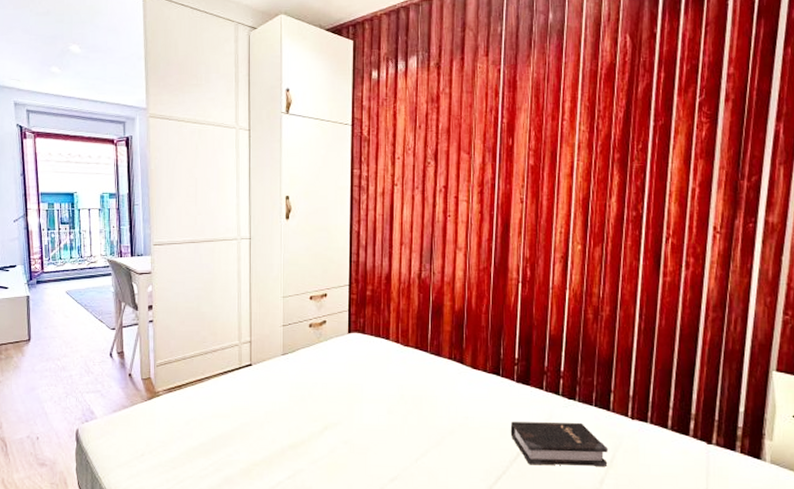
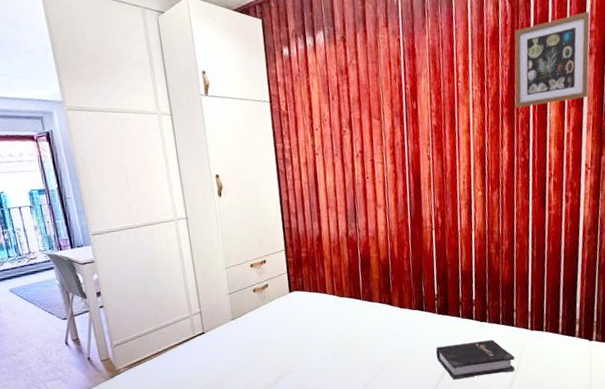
picture frame: none [629,52,729,154] -> present [514,11,590,108]

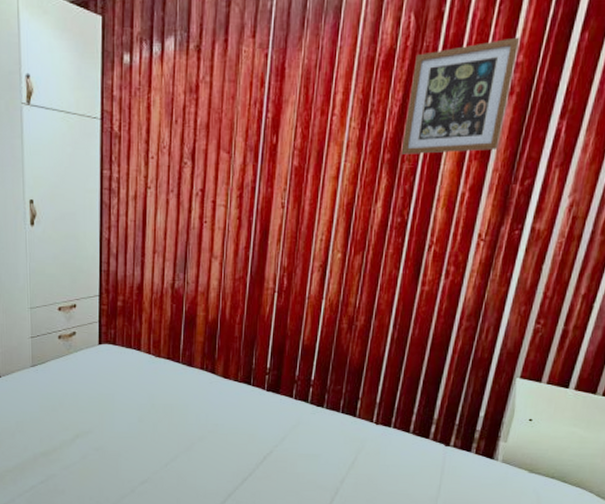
hardback book: present [436,339,515,380] -> none [258,428,351,468]

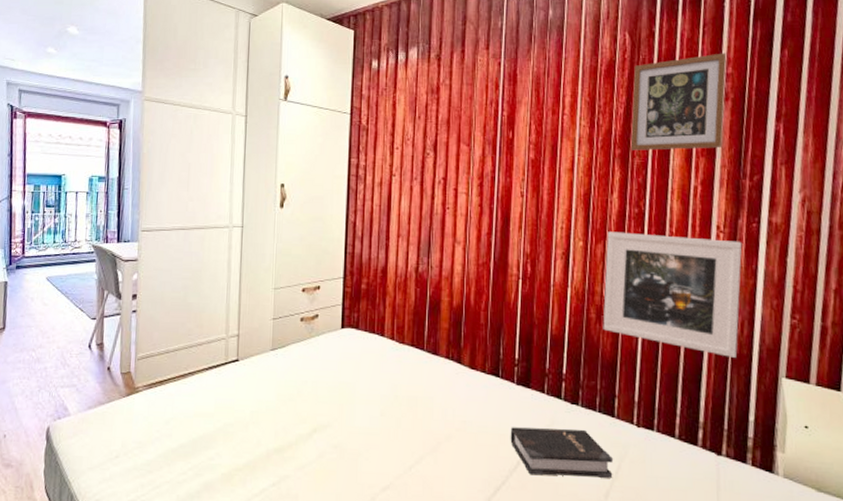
hardback book: none [258,428,351,468] -> present [510,427,613,478]
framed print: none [353,242,501,361] -> present [603,231,743,358]

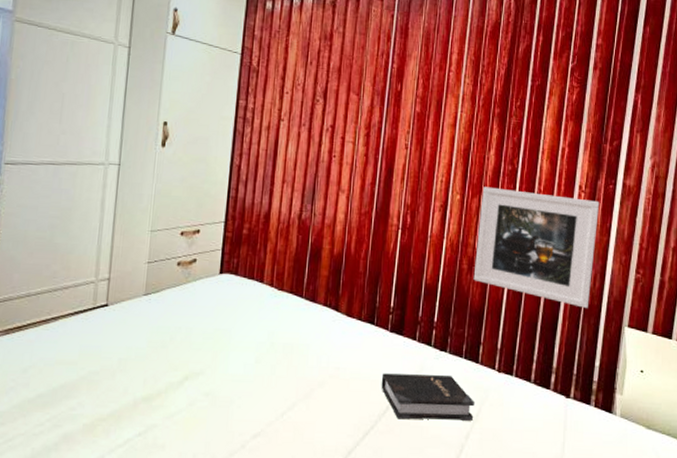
picture frame: present [630,53,727,150] -> none [509,24,598,114]

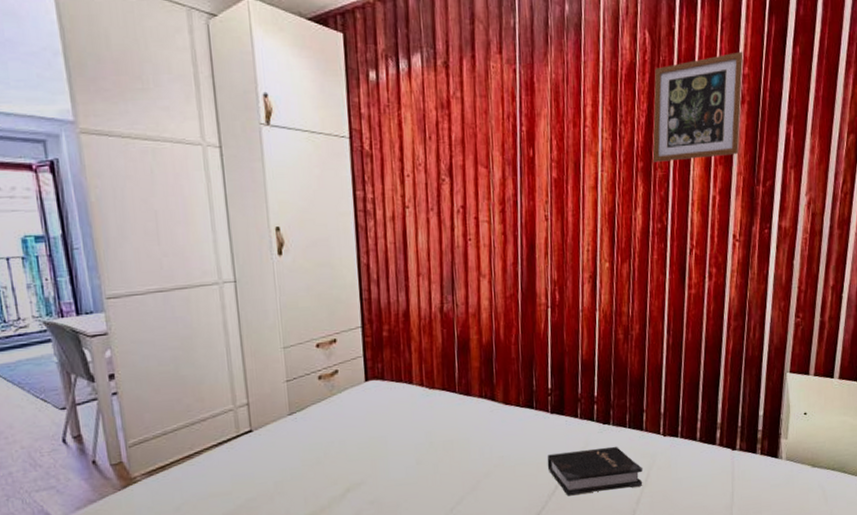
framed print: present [473,186,600,308] -> none [630,248,756,361]
picture frame: none [509,24,598,114] -> present [652,51,743,162]

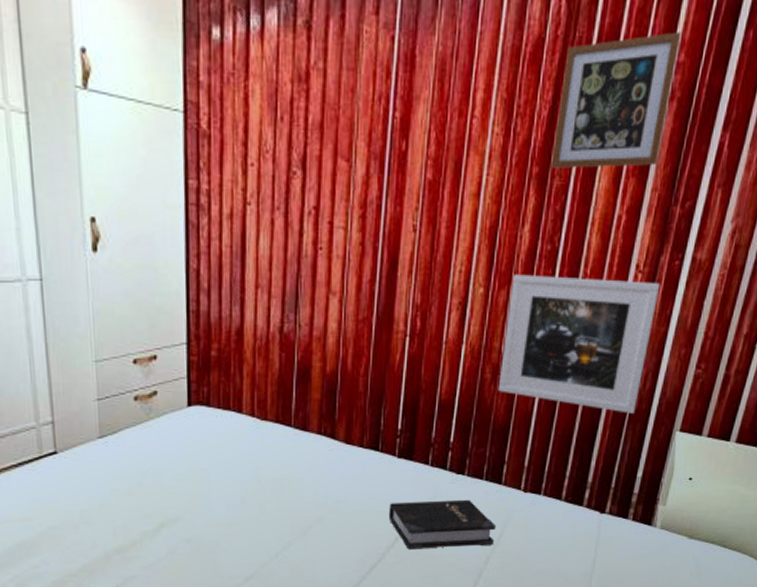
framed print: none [630,248,756,361] -> present [498,274,661,414]

